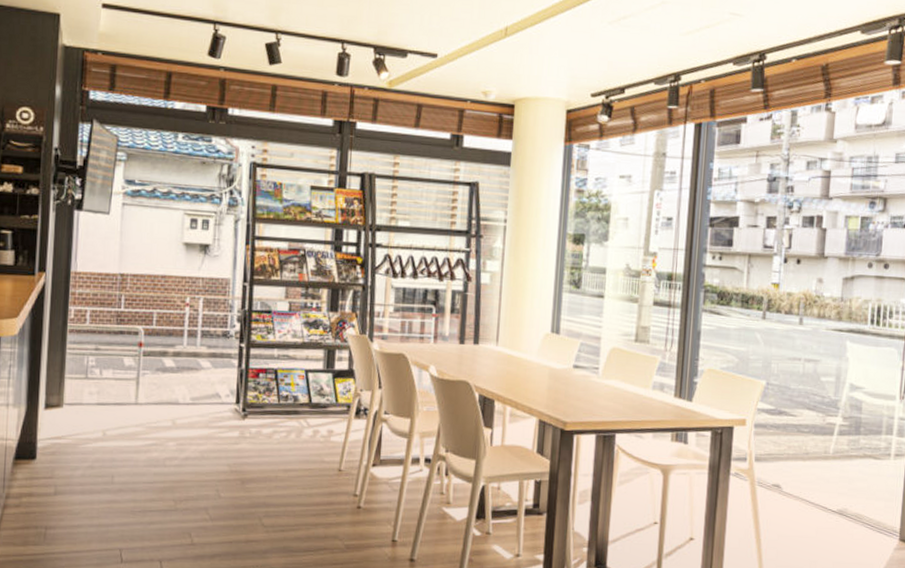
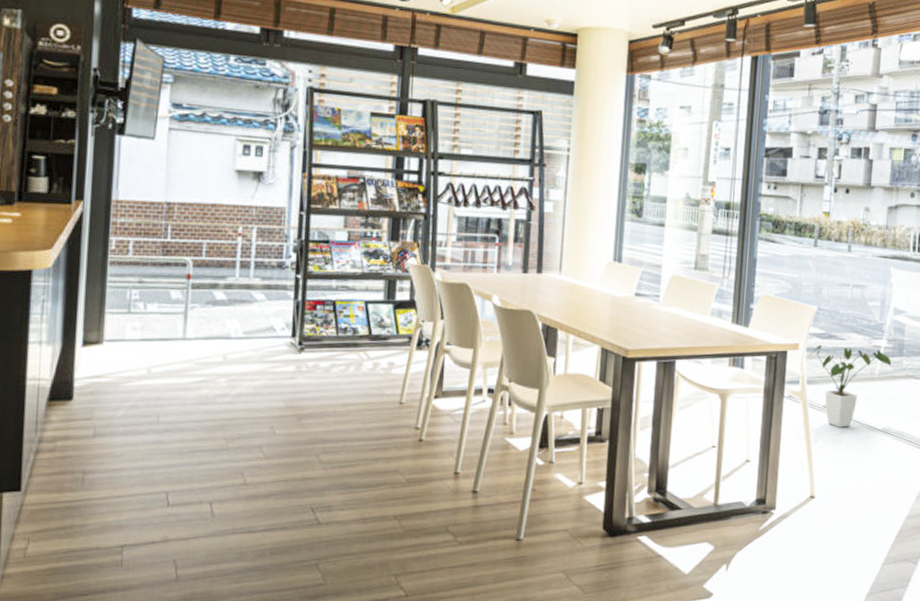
house plant: none [758,420,848,508] -> present [810,344,892,427]

